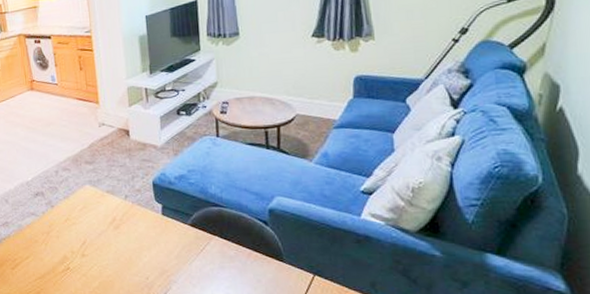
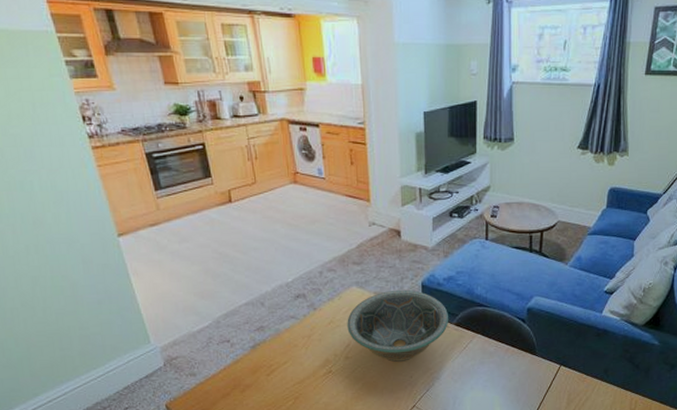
decorative bowl: none [82,188,184,263] -> present [347,289,449,363]

